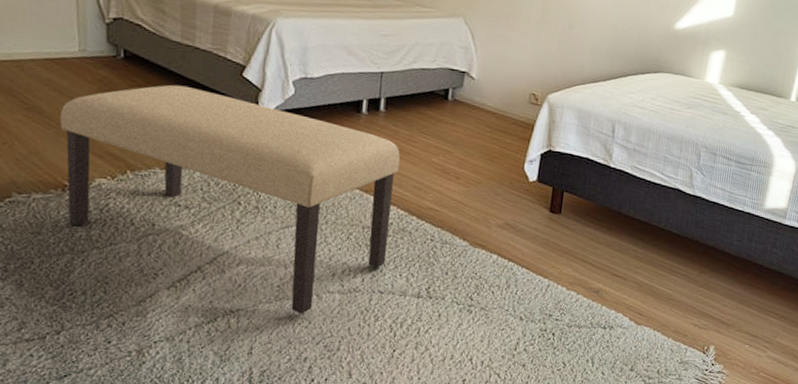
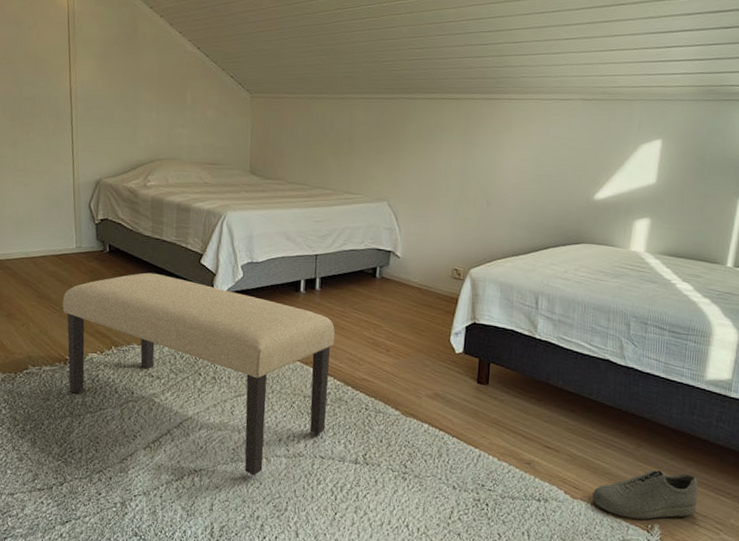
shoe: none [654,294,751,342] -> present [591,469,698,520]

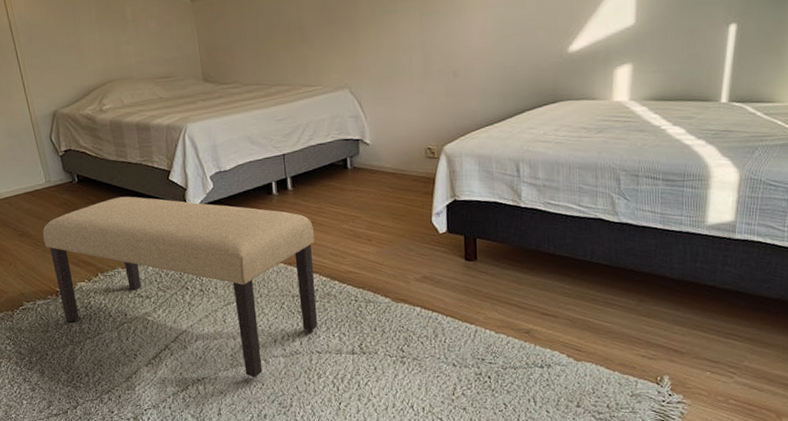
shoe: present [591,469,698,520] -> none [595,321,707,373]

